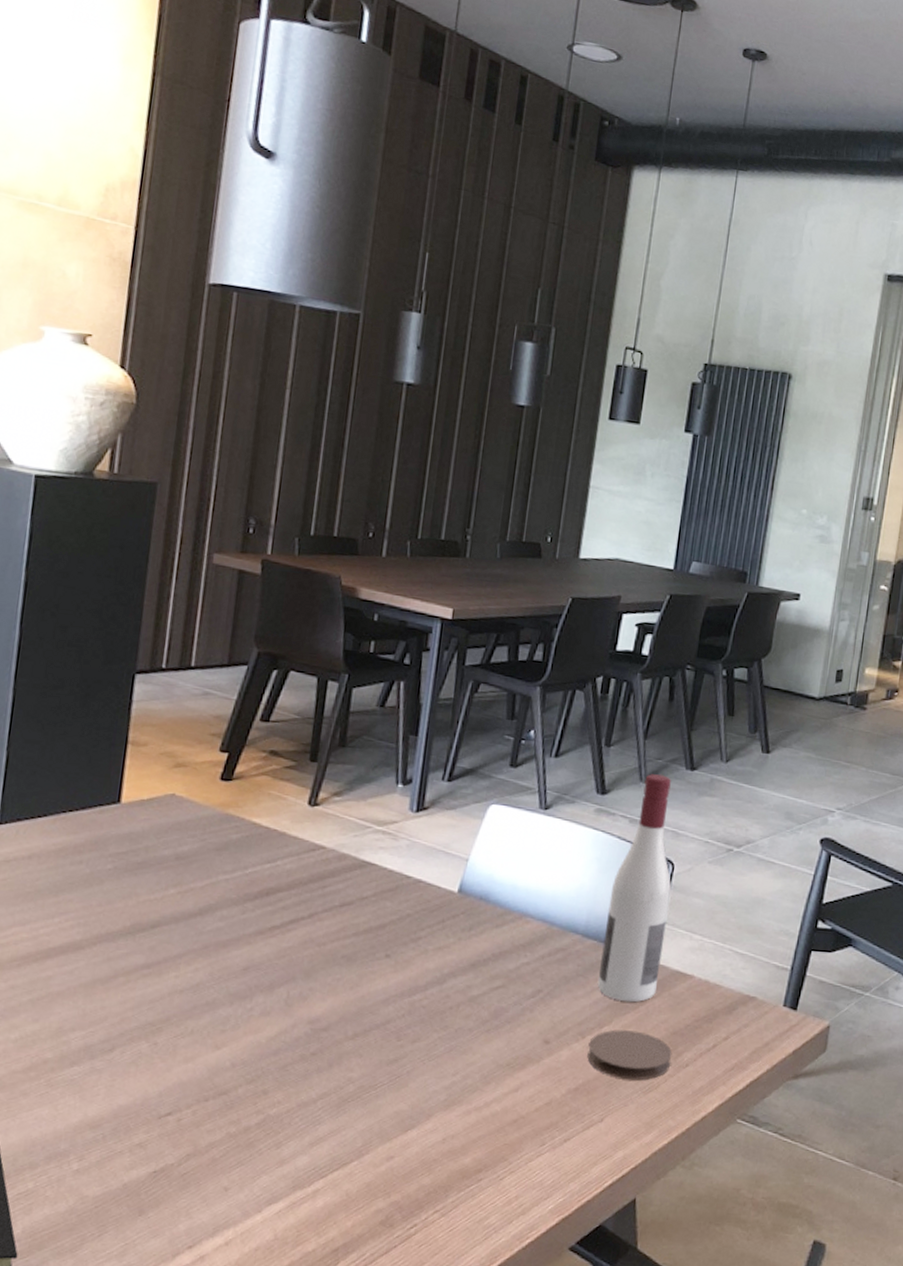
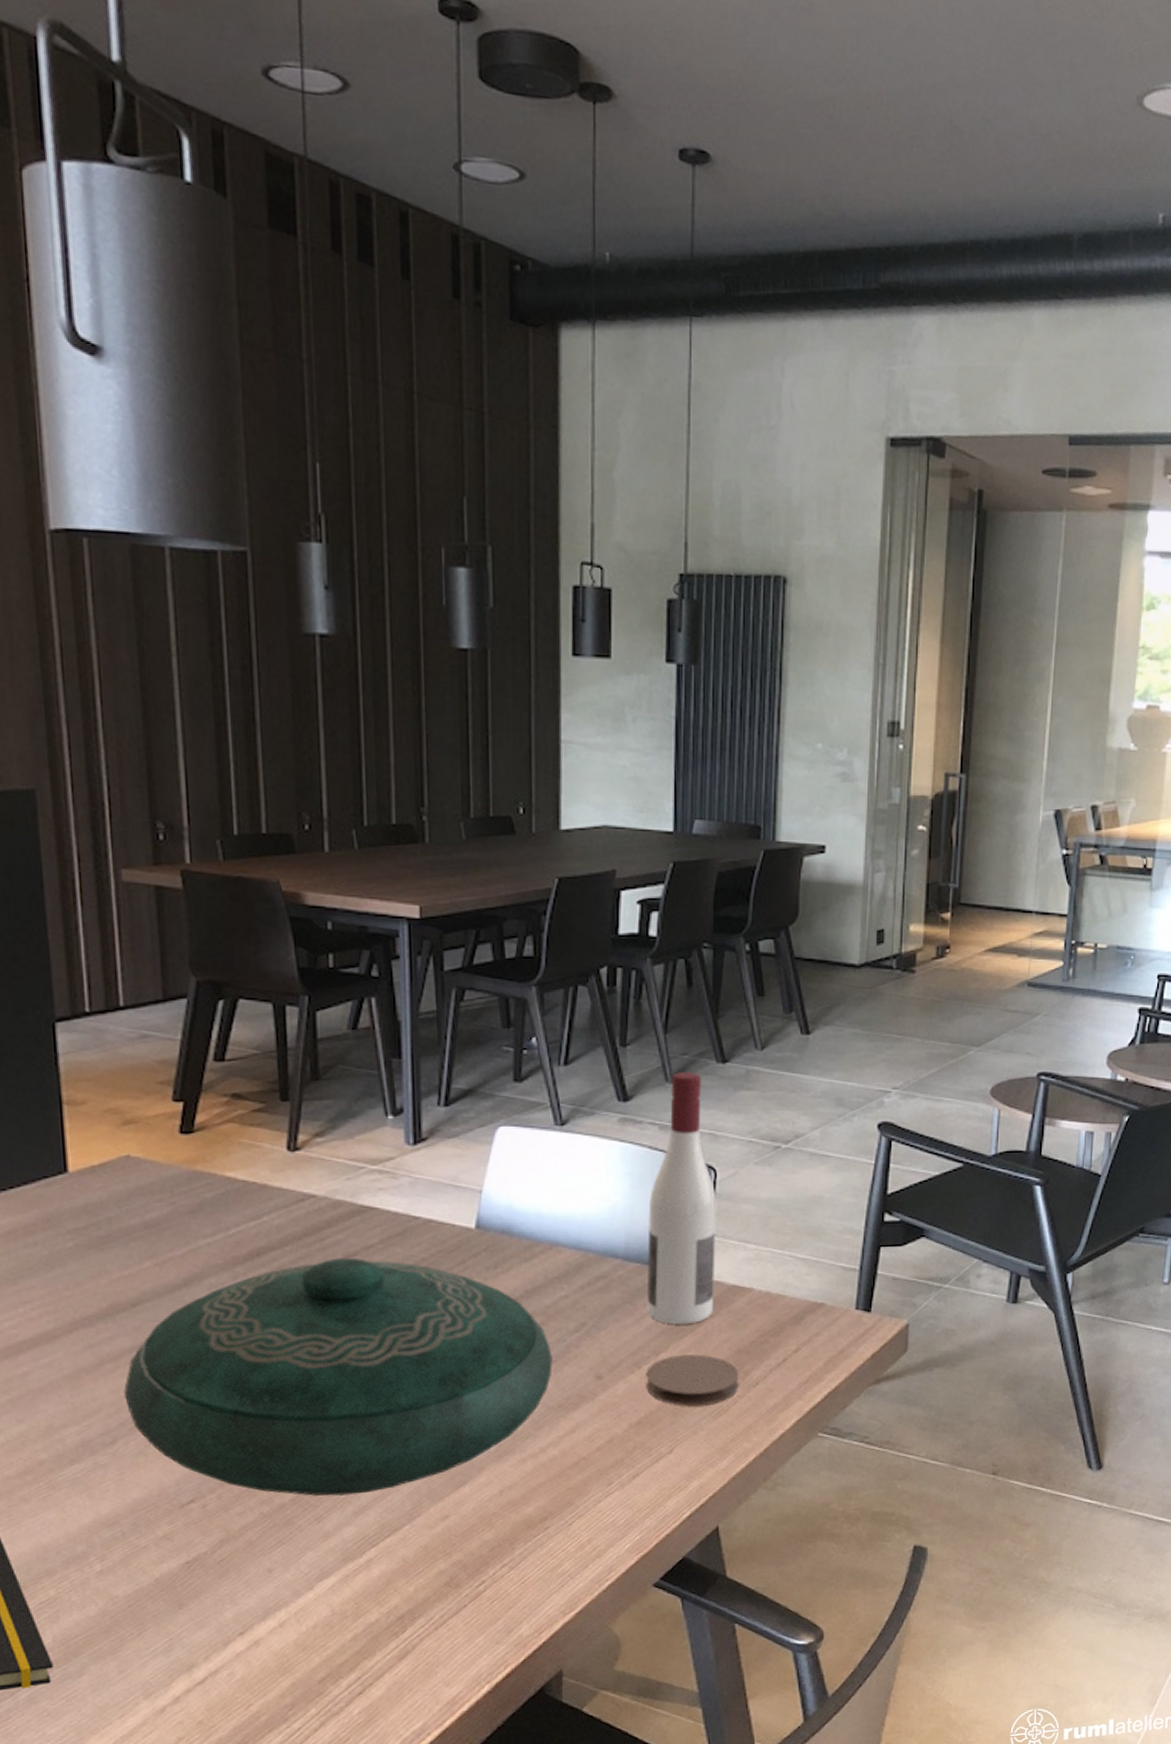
decorative bowl: none [129,905,508,1126] -> present [124,1257,553,1496]

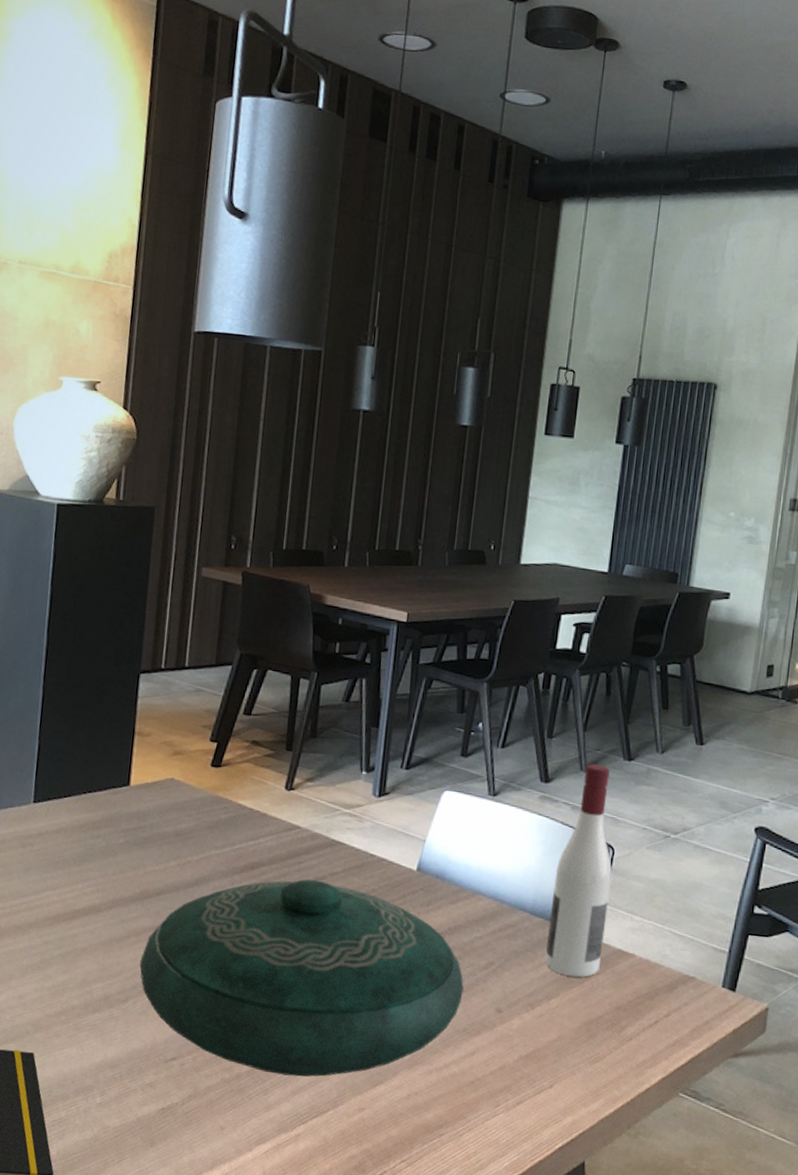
coaster: present [646,1354,739,1406] -> none [537,1002,616,1051]

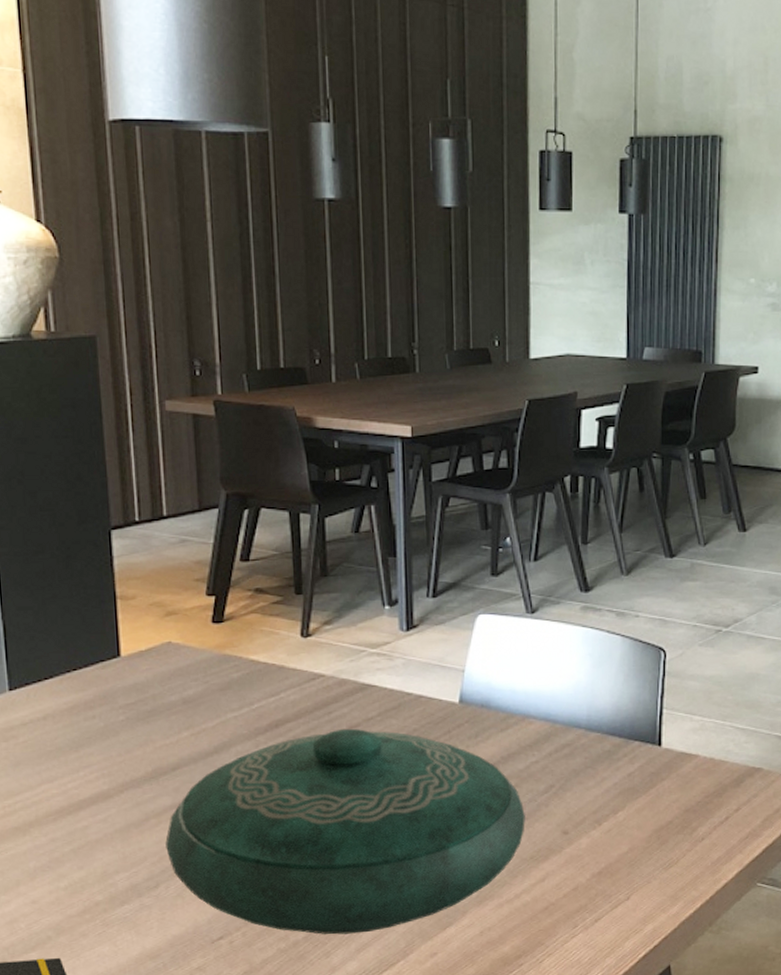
wine bottle: present [544,764,613,978] -> none [606,566,667,787]

